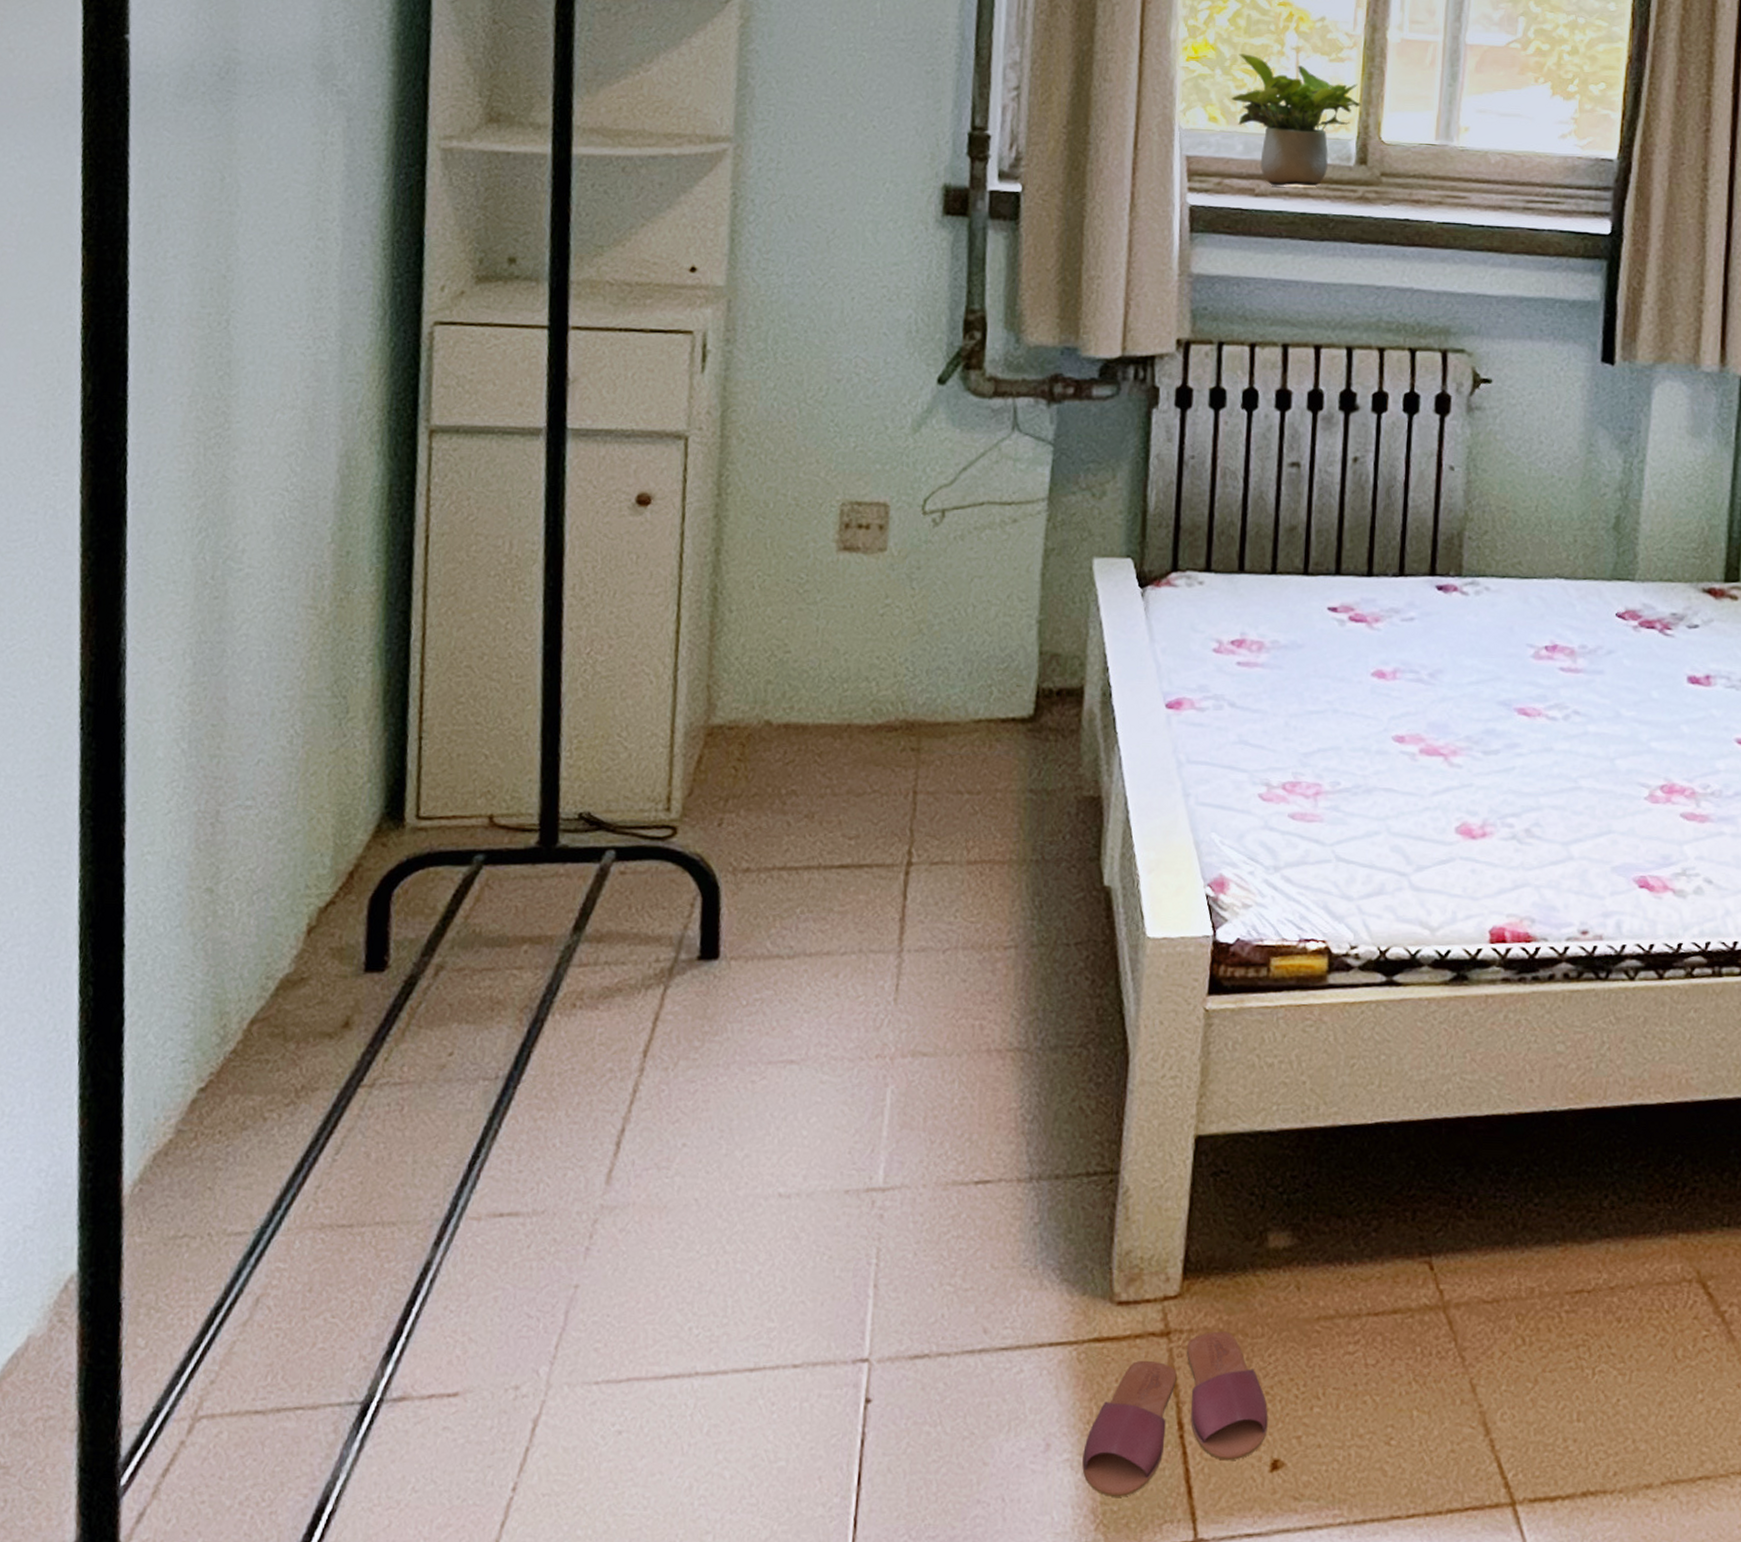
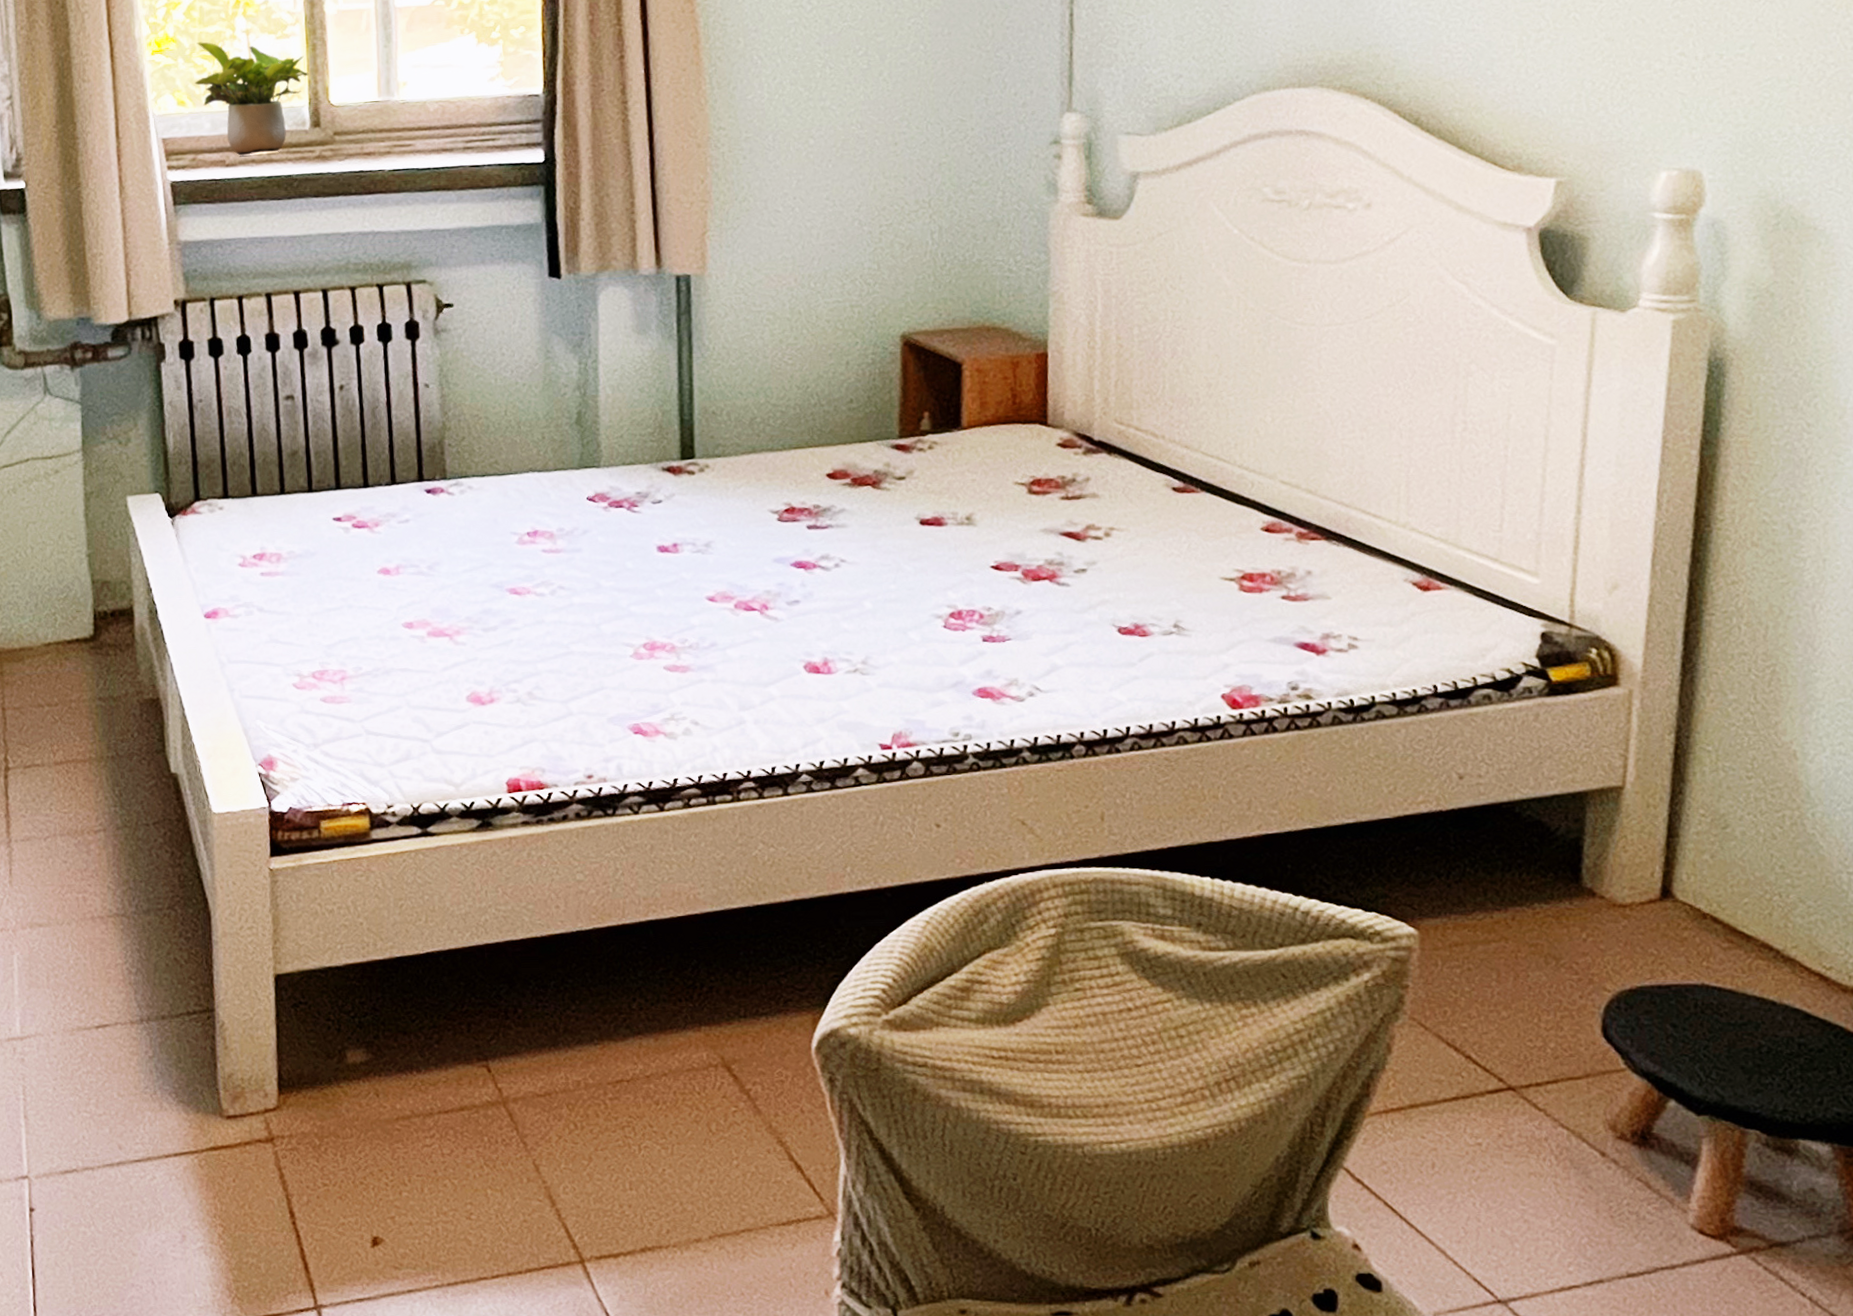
slippers: present [1082,1331,1268,1497] -> none [213,1134,365,1275]

